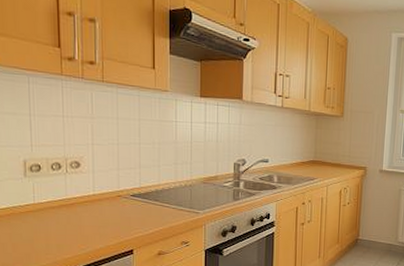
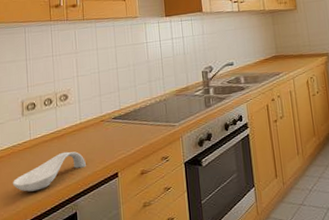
spoon rest: none [13,221,98,256] -> present [13,151,86,192]

